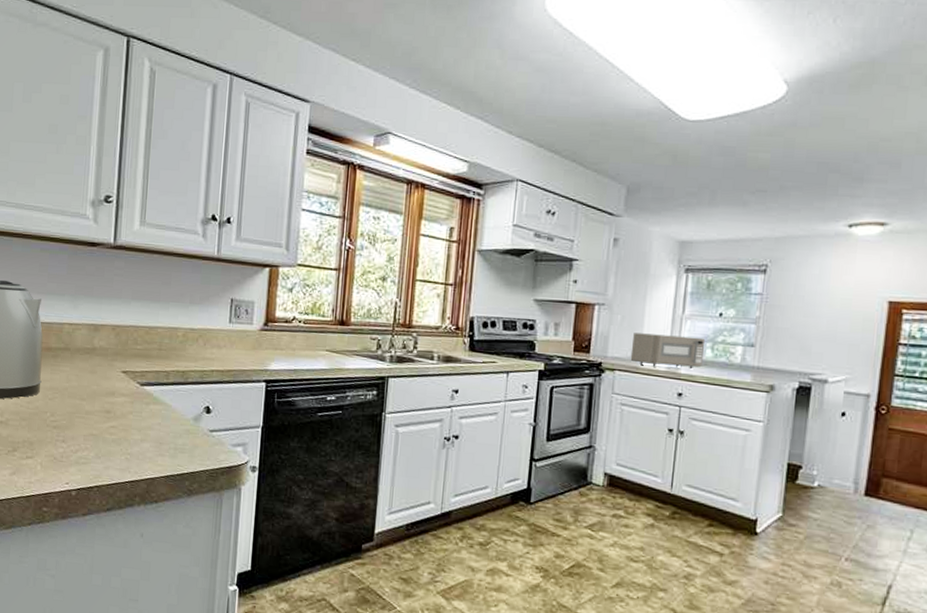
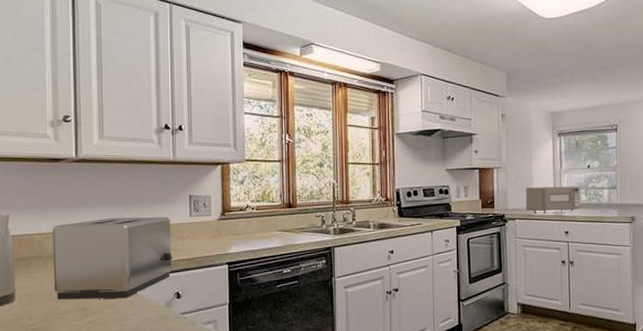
toaster: none [79,314,208,406] -> present [53,217,173,300]

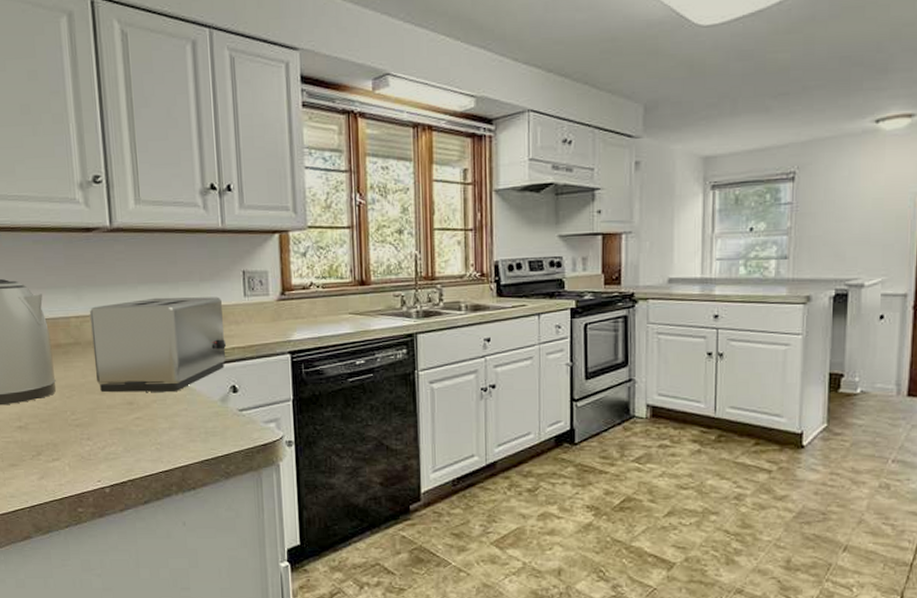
microwave: present [525,186,580,213] -> none [662,255,738,291]

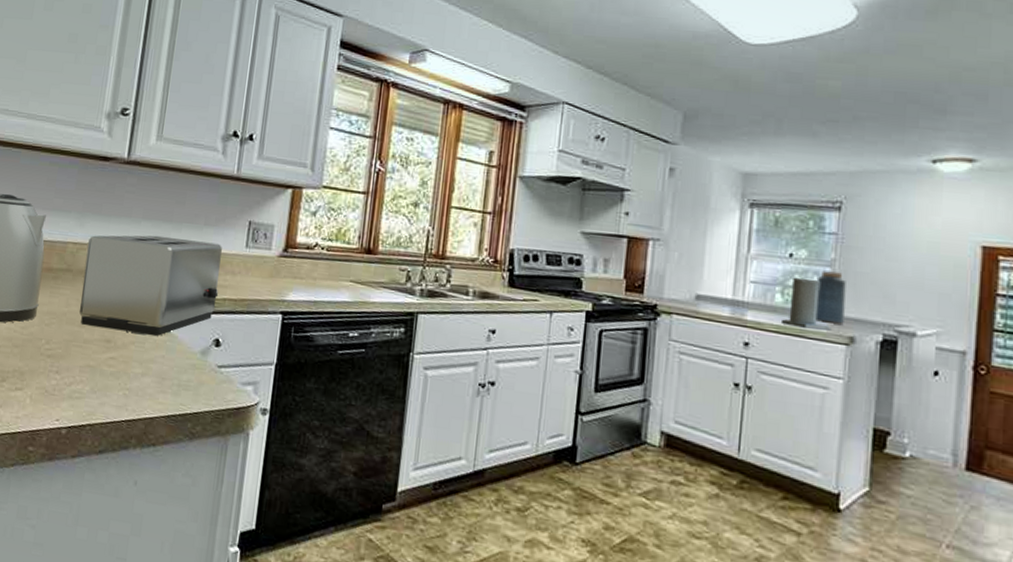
paper towel: none [746,248,790,295] -> present [782,277,832,331]
vase: none [775,239,802,287] -> present [815,270,846,324]

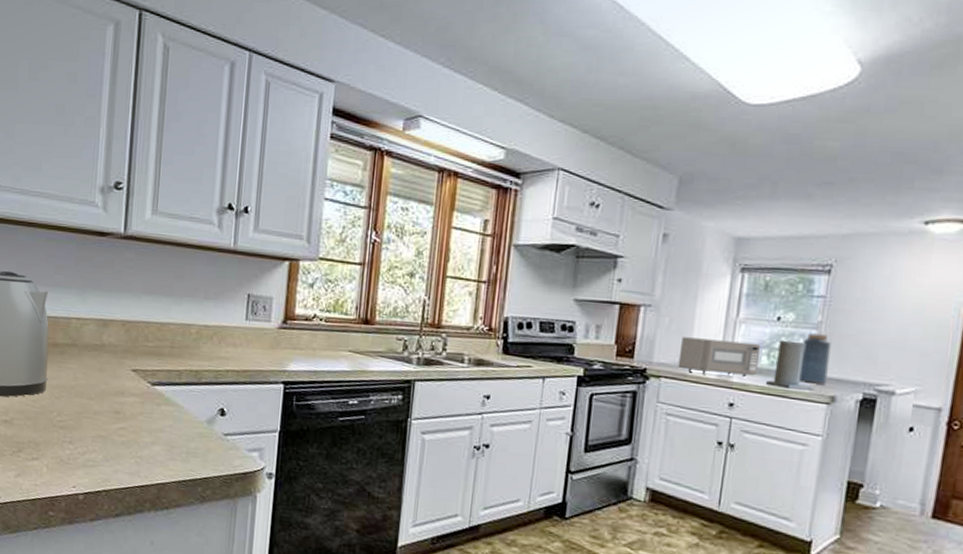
toaster: present [79,235,222,336] -> none [87,309,223,407]
microwave: none [689,272,775,316] -> present [677,337,761,378]

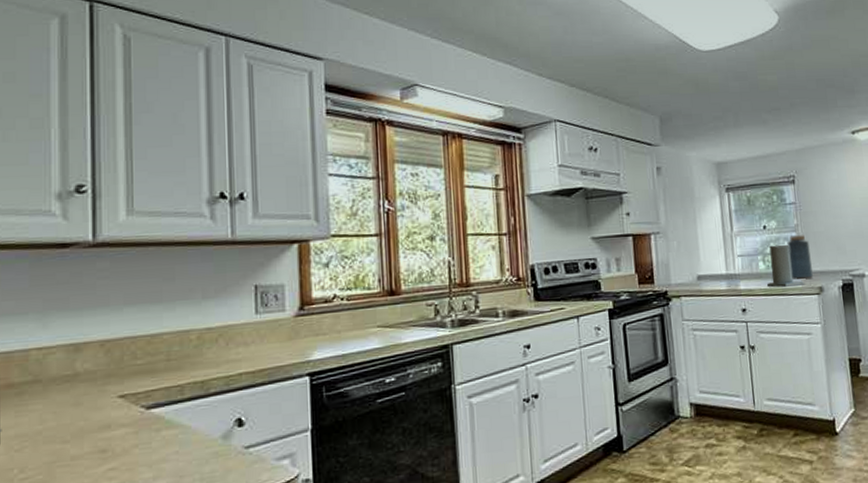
microwave: present [677,337,761,378] -> none [691,252,758,287]

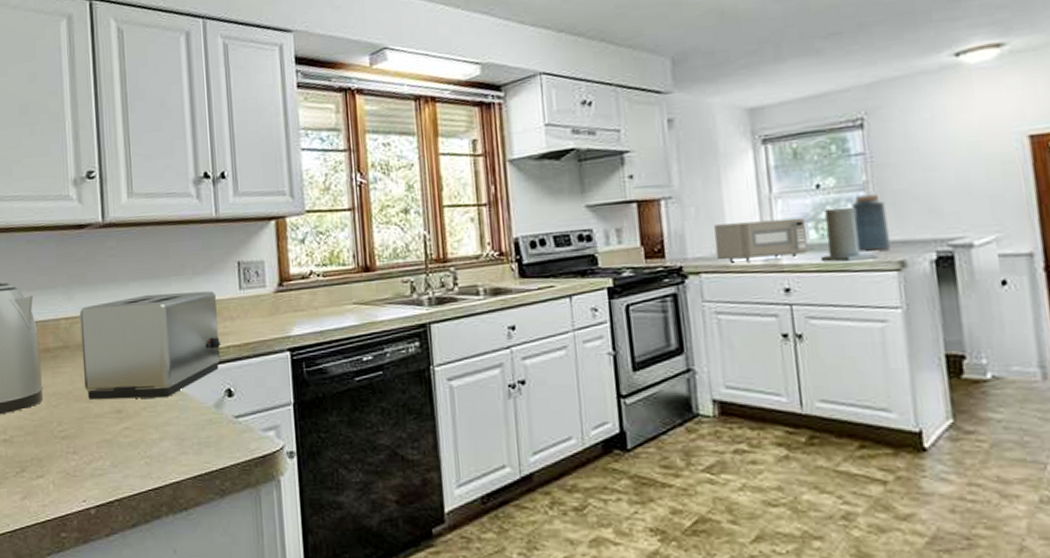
toaster: none [58,315,233,441] -> present [80,291,221,400]
microwave: none [691,252,758,287] -> present [714,217,808,262]

